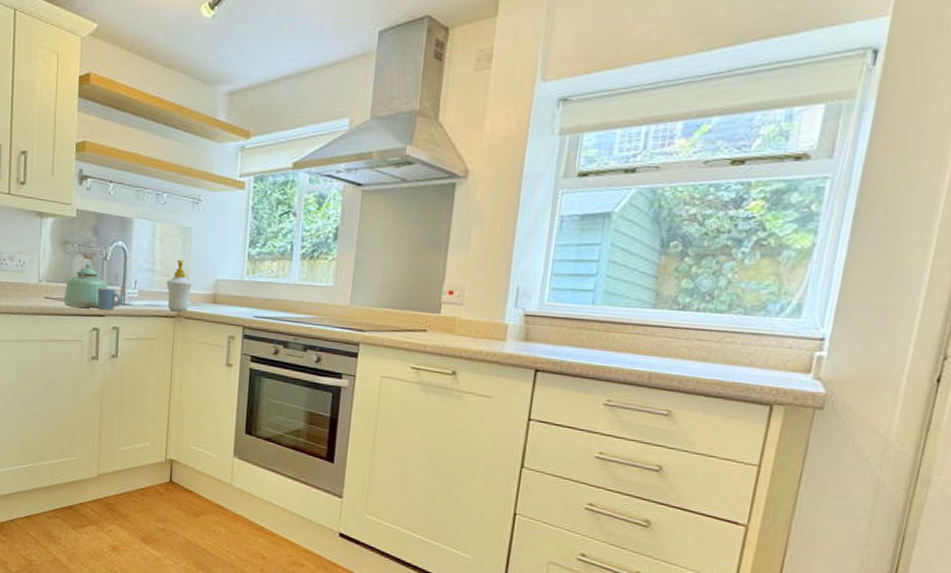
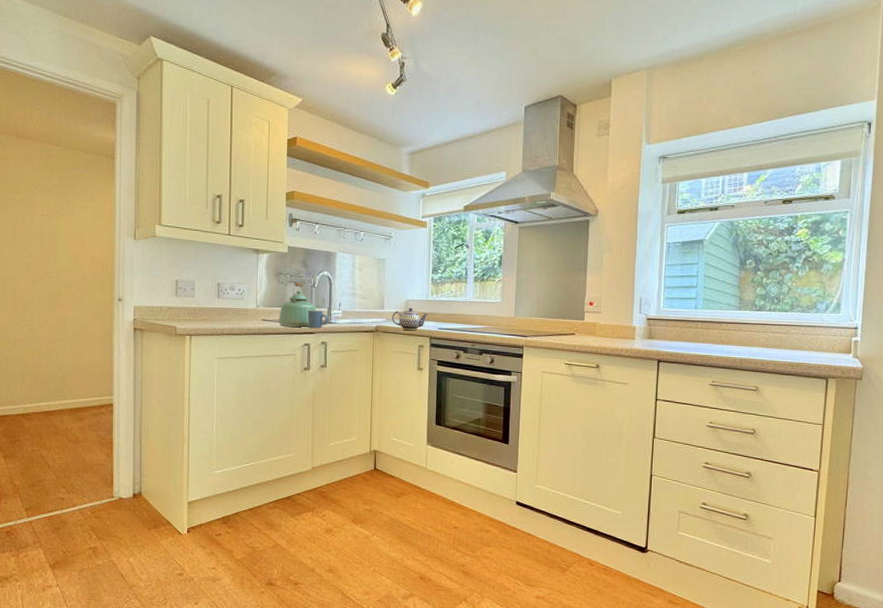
soap bottle: present [166,259,192,312] -> none [365,284,387,328]
teapot: none [197,289,242,318] -> present [392,308,428,331]

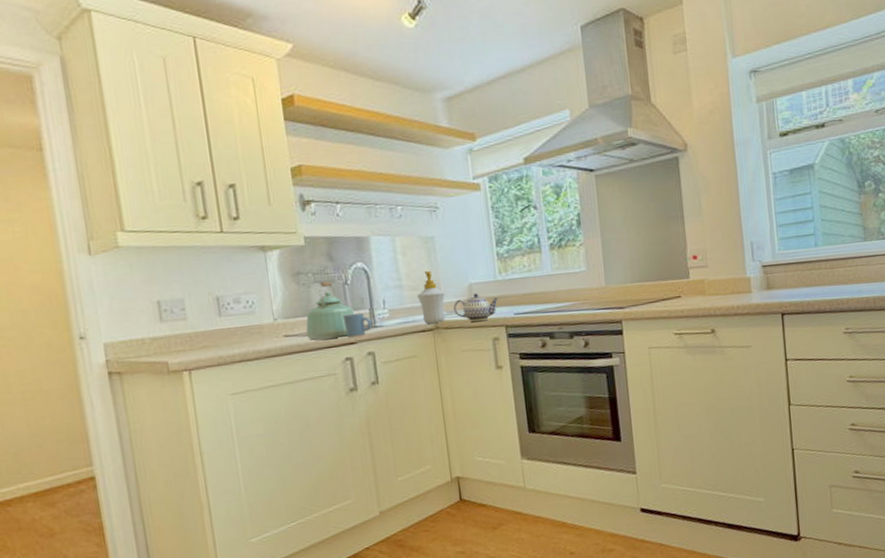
soap bottle: none [365,284,387,328] -> present [417,270,445,325]

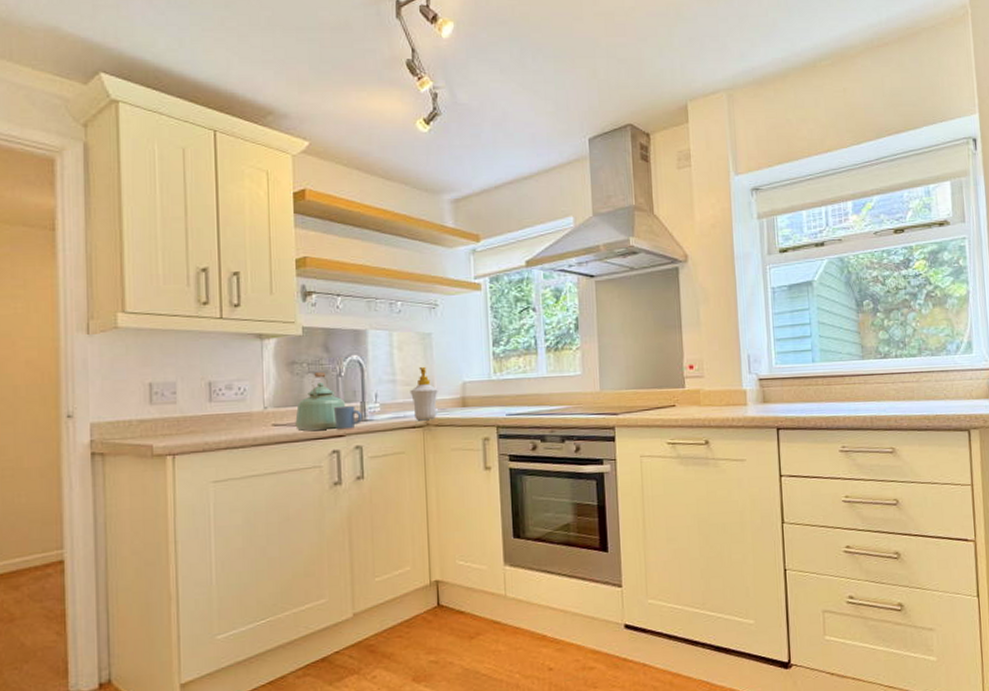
teapot: present [454,293,499,323] -> none [446,392,492,421]

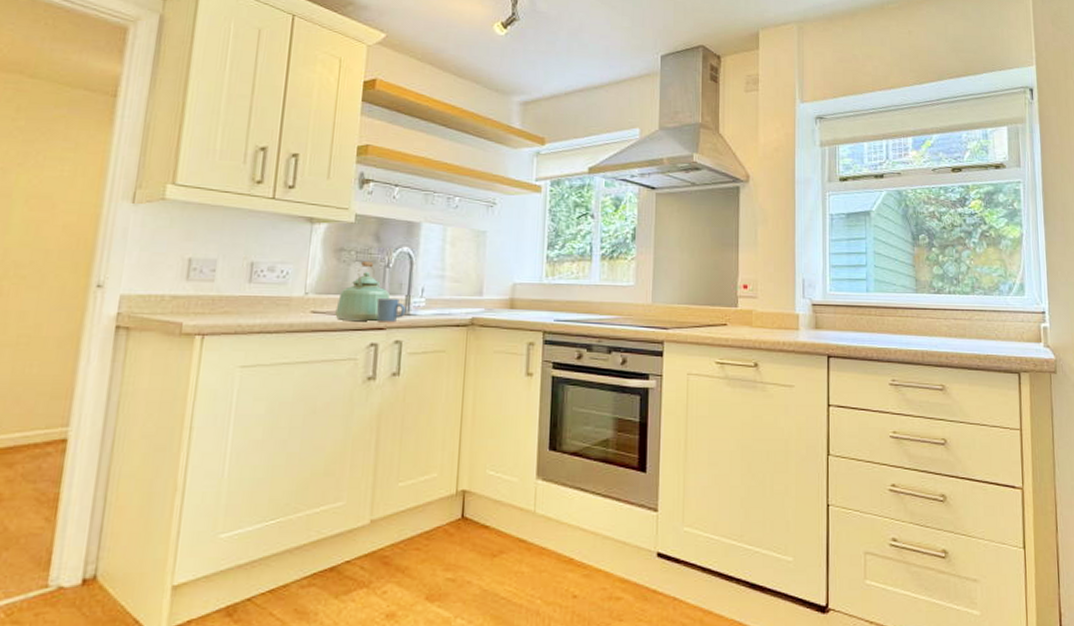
soap bottle: present [410,366,438,421] -> none [457,264,487,320]

